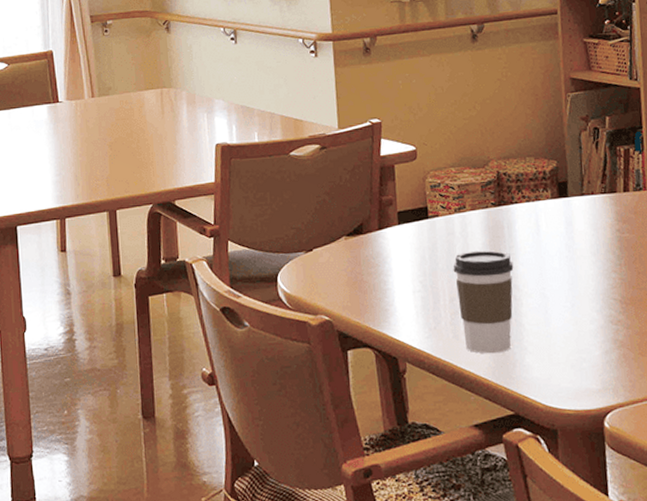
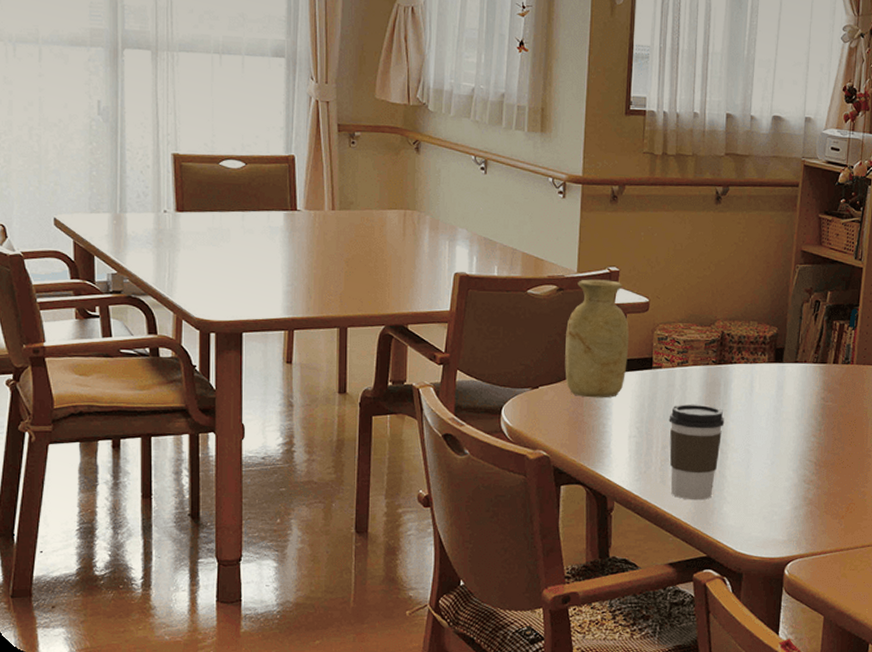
vase: none [334,132,402,256] -> present [565,279,629,398]

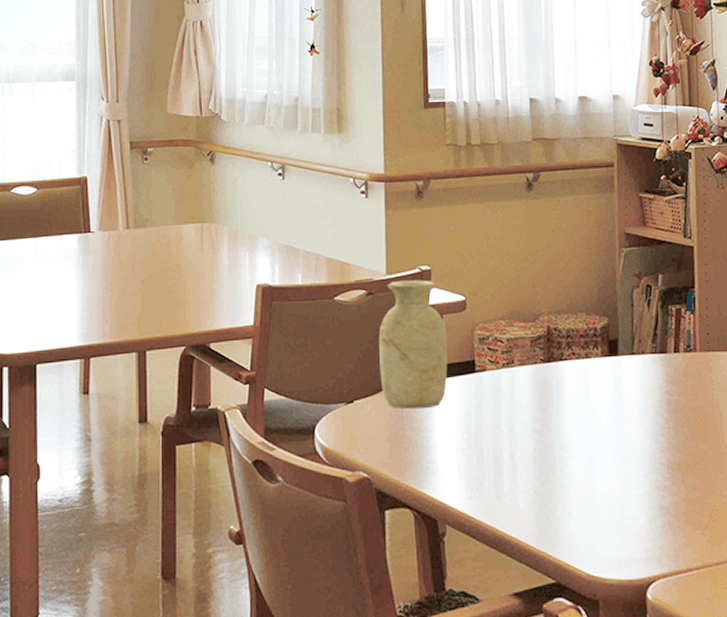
coffee cup: present [669,404,725,501] -> none [498,408,561,518]

